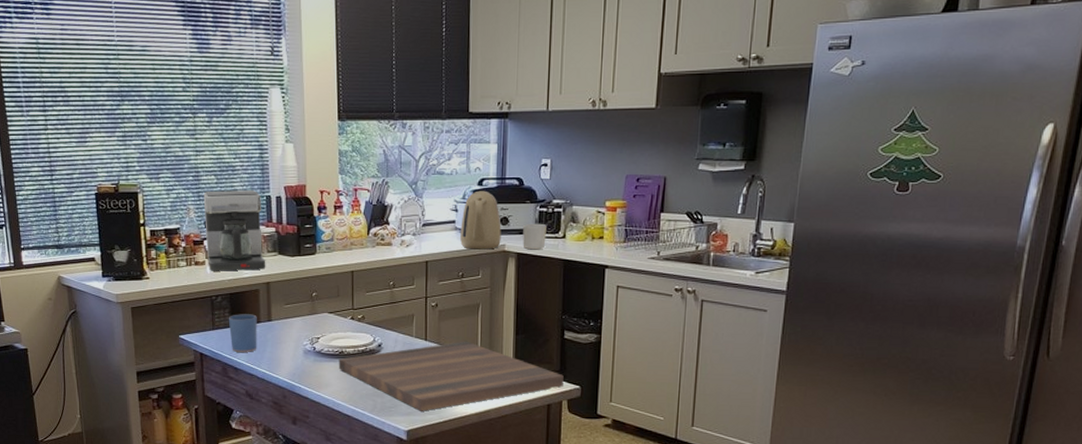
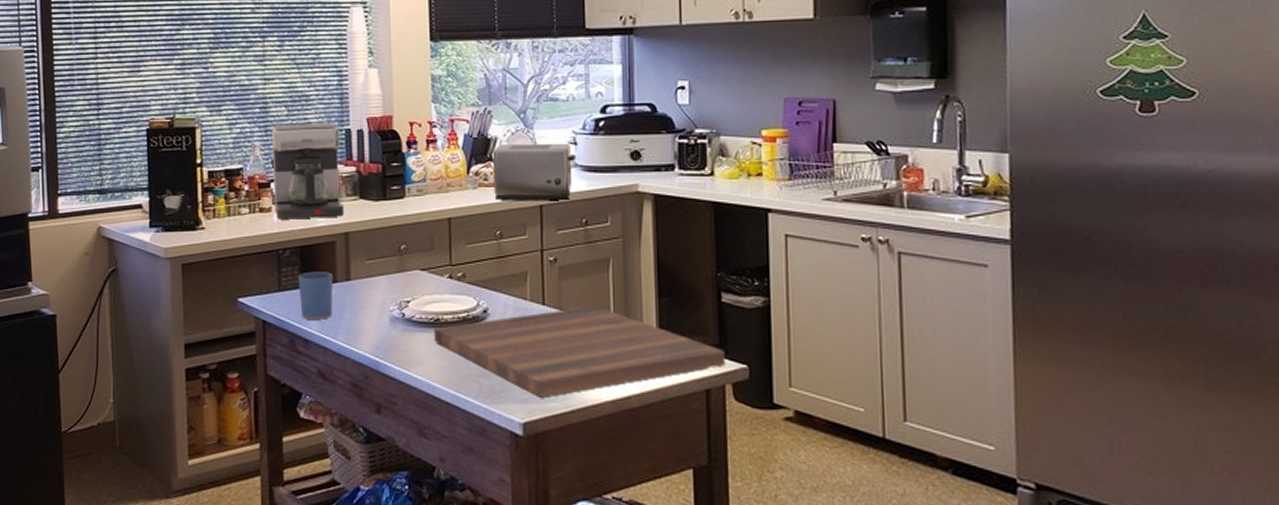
toaster: none [388,210,456,258] -> present [492,143,575,201]
kettle: present [460,190,501,250] -> none [581,119,633,190]
mug: present [523,223,547,250] -> none [660,157,690,190]

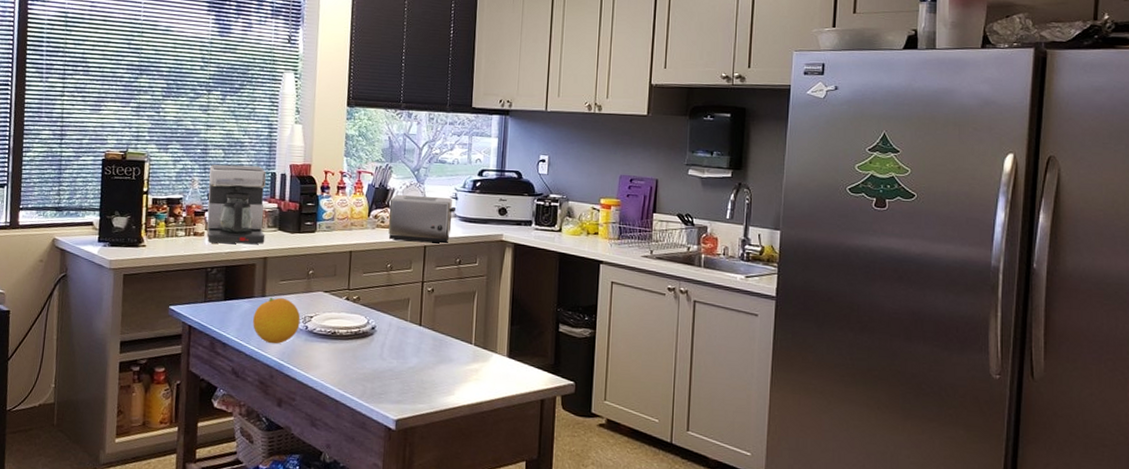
mug: present [297,271,333,320] -> none [221,287,251,328]
fruit: none [338,280,395,338] -> present [253,297,301,344]
cutting board: present [433,305,725,398] -> none [329,328,558,400]

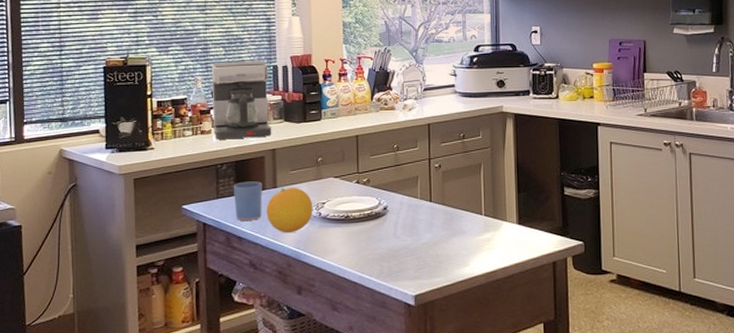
mug: none [221,287,251,328] -> present [233,181,262,220]
toaster: present [388,195,455,244] -> none [391,75,455,121]

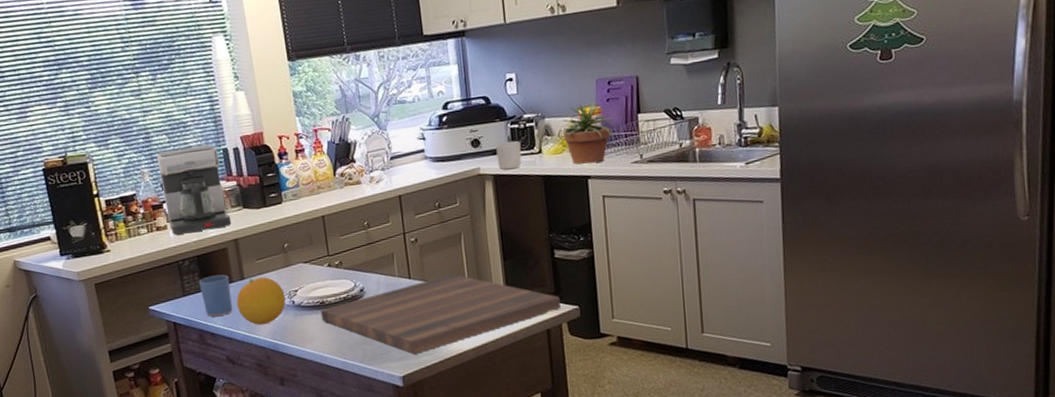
cutting board: none [344,201,567,274] -> present [320,273,561,354]
mug: none [519,85,541,110] -> present [496,140,522,170]
potted plant: none [575,57,624,112] -> present [560,100,615,165]

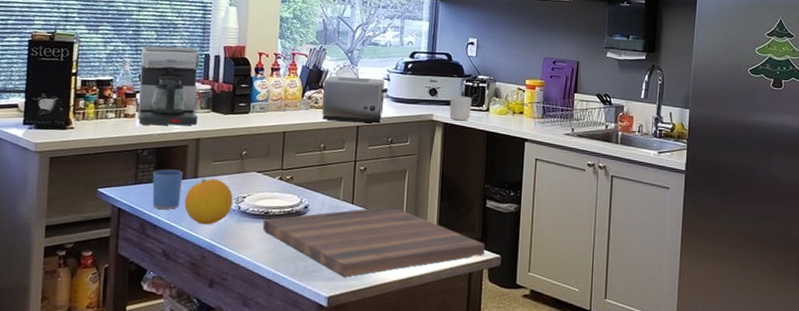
toaster: none [353,139,425,196] -> present [322,76,388,124]
potted plant: present [560,100,615,165] -> none [506,75,554,129]

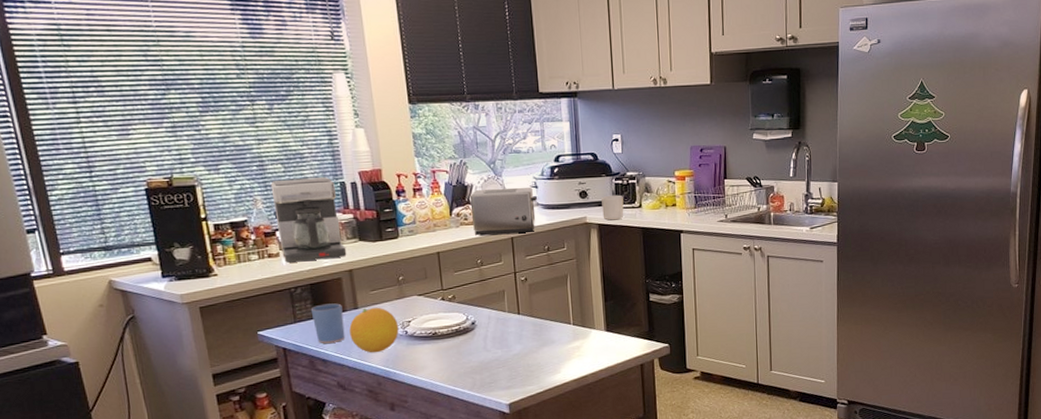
cutting board: present [262,206,485,277] -> none [432,311,653,384]

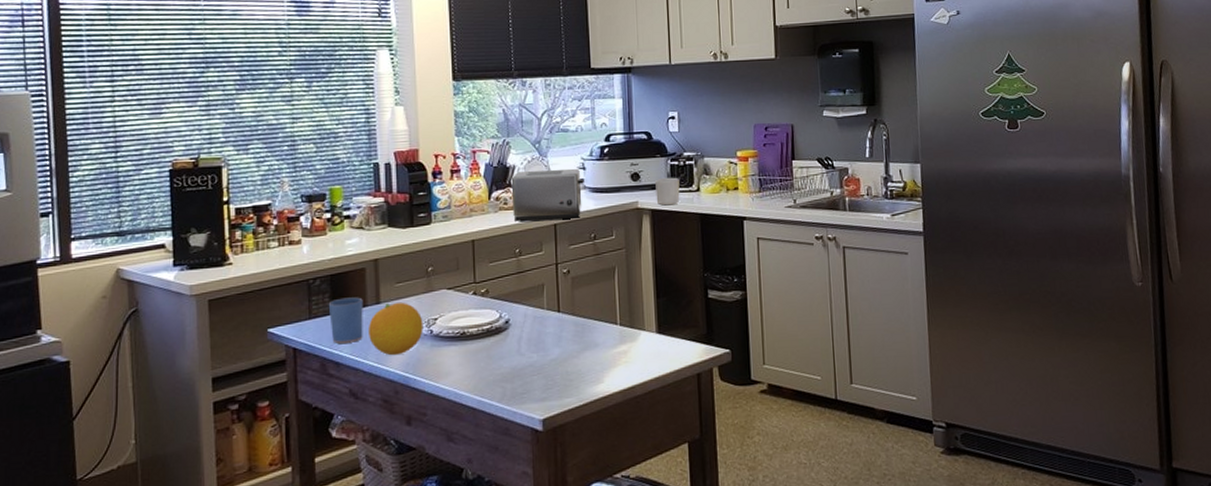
coffee maker: present [270,177,347,263] -> none [300,158,374,251]

